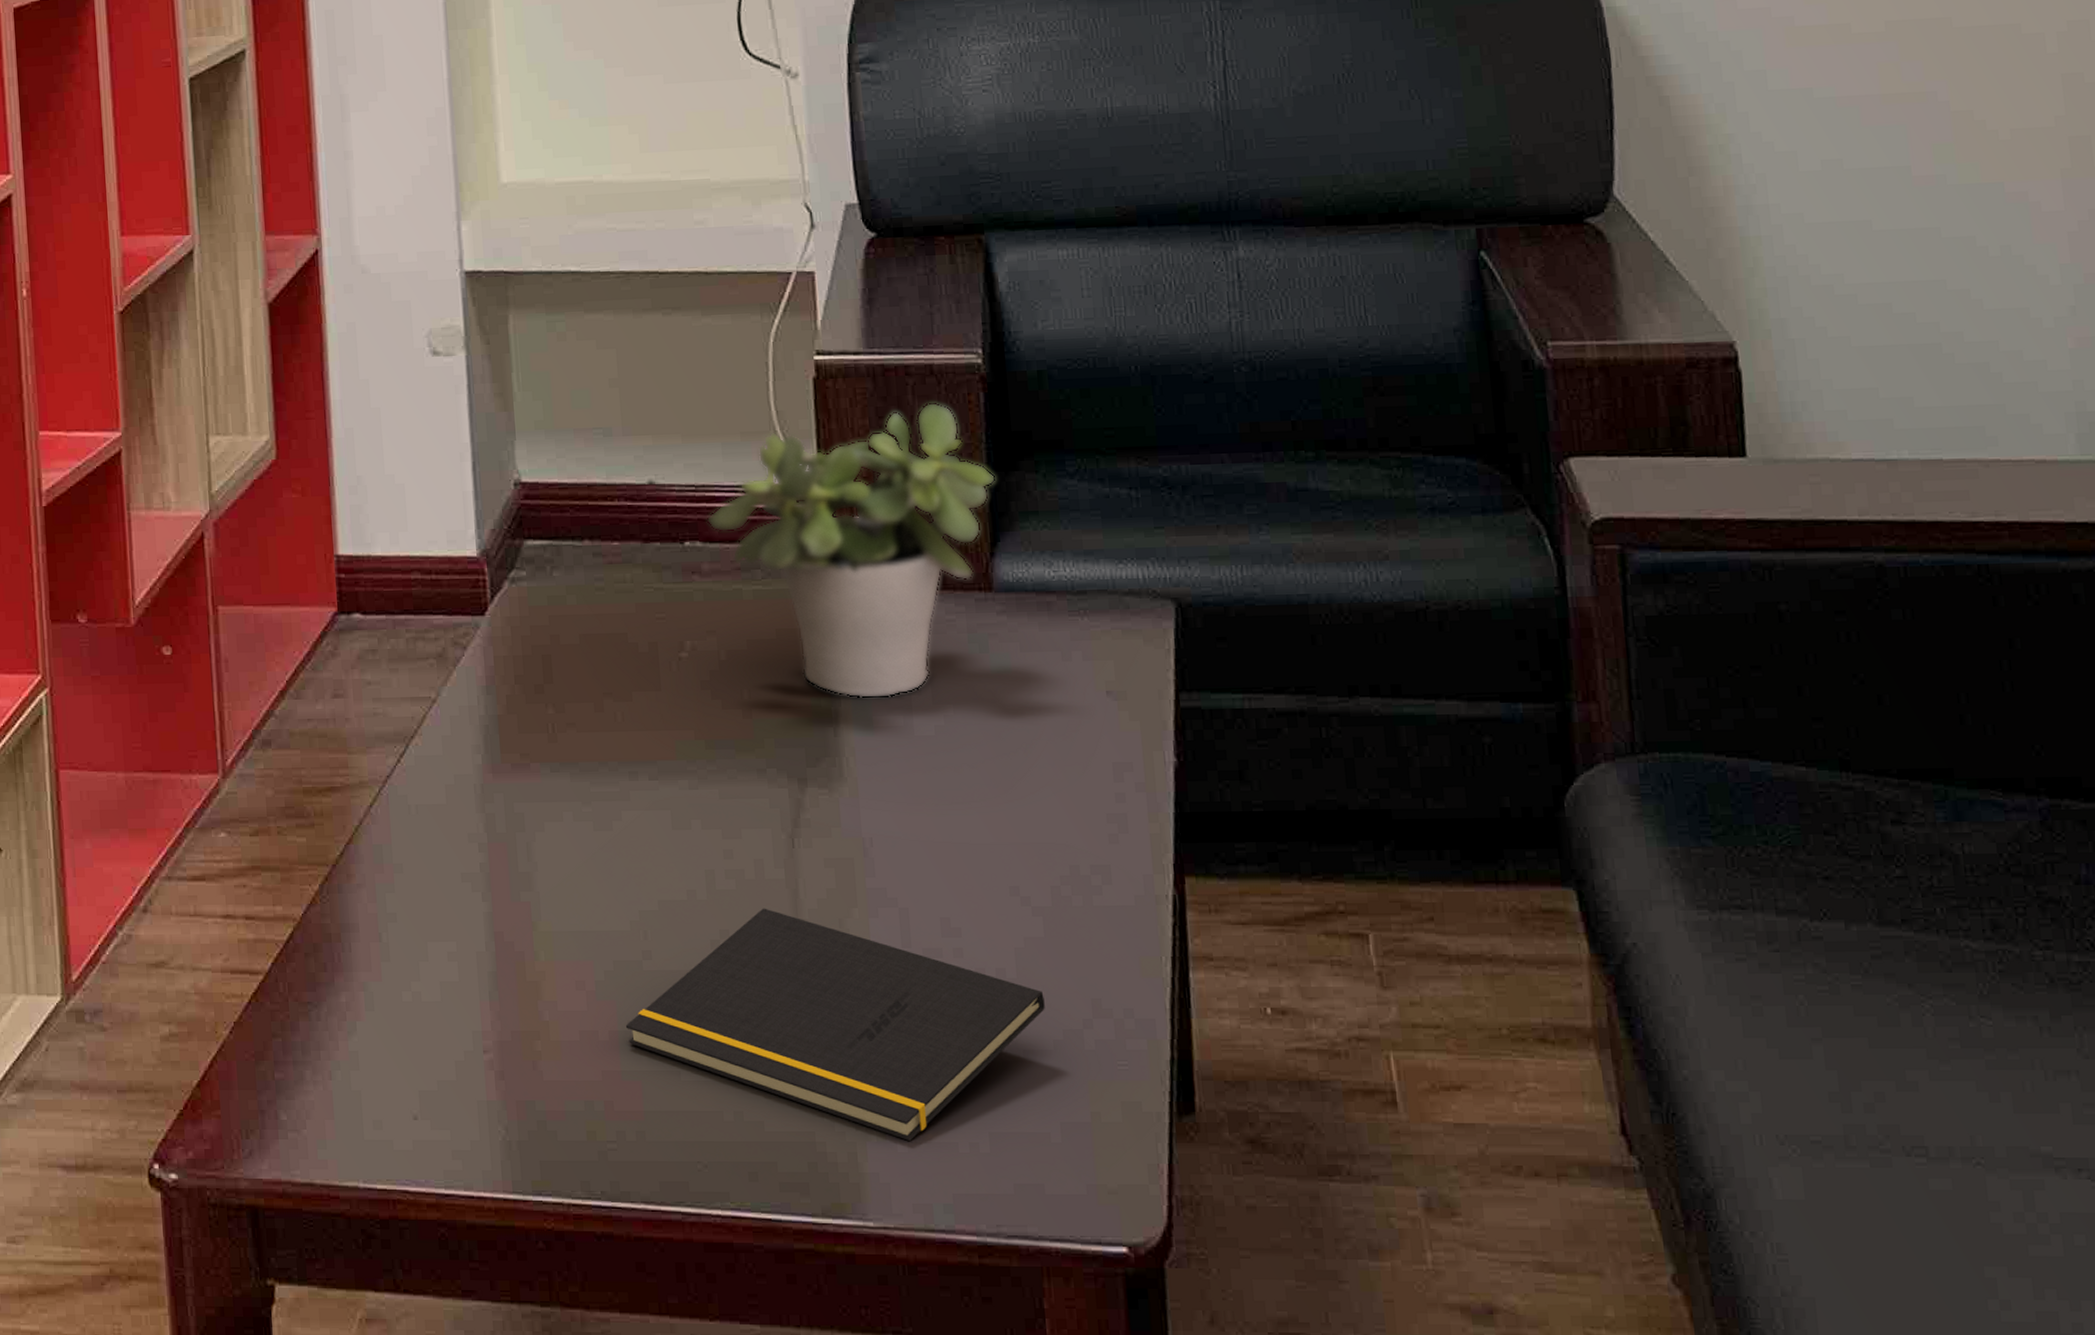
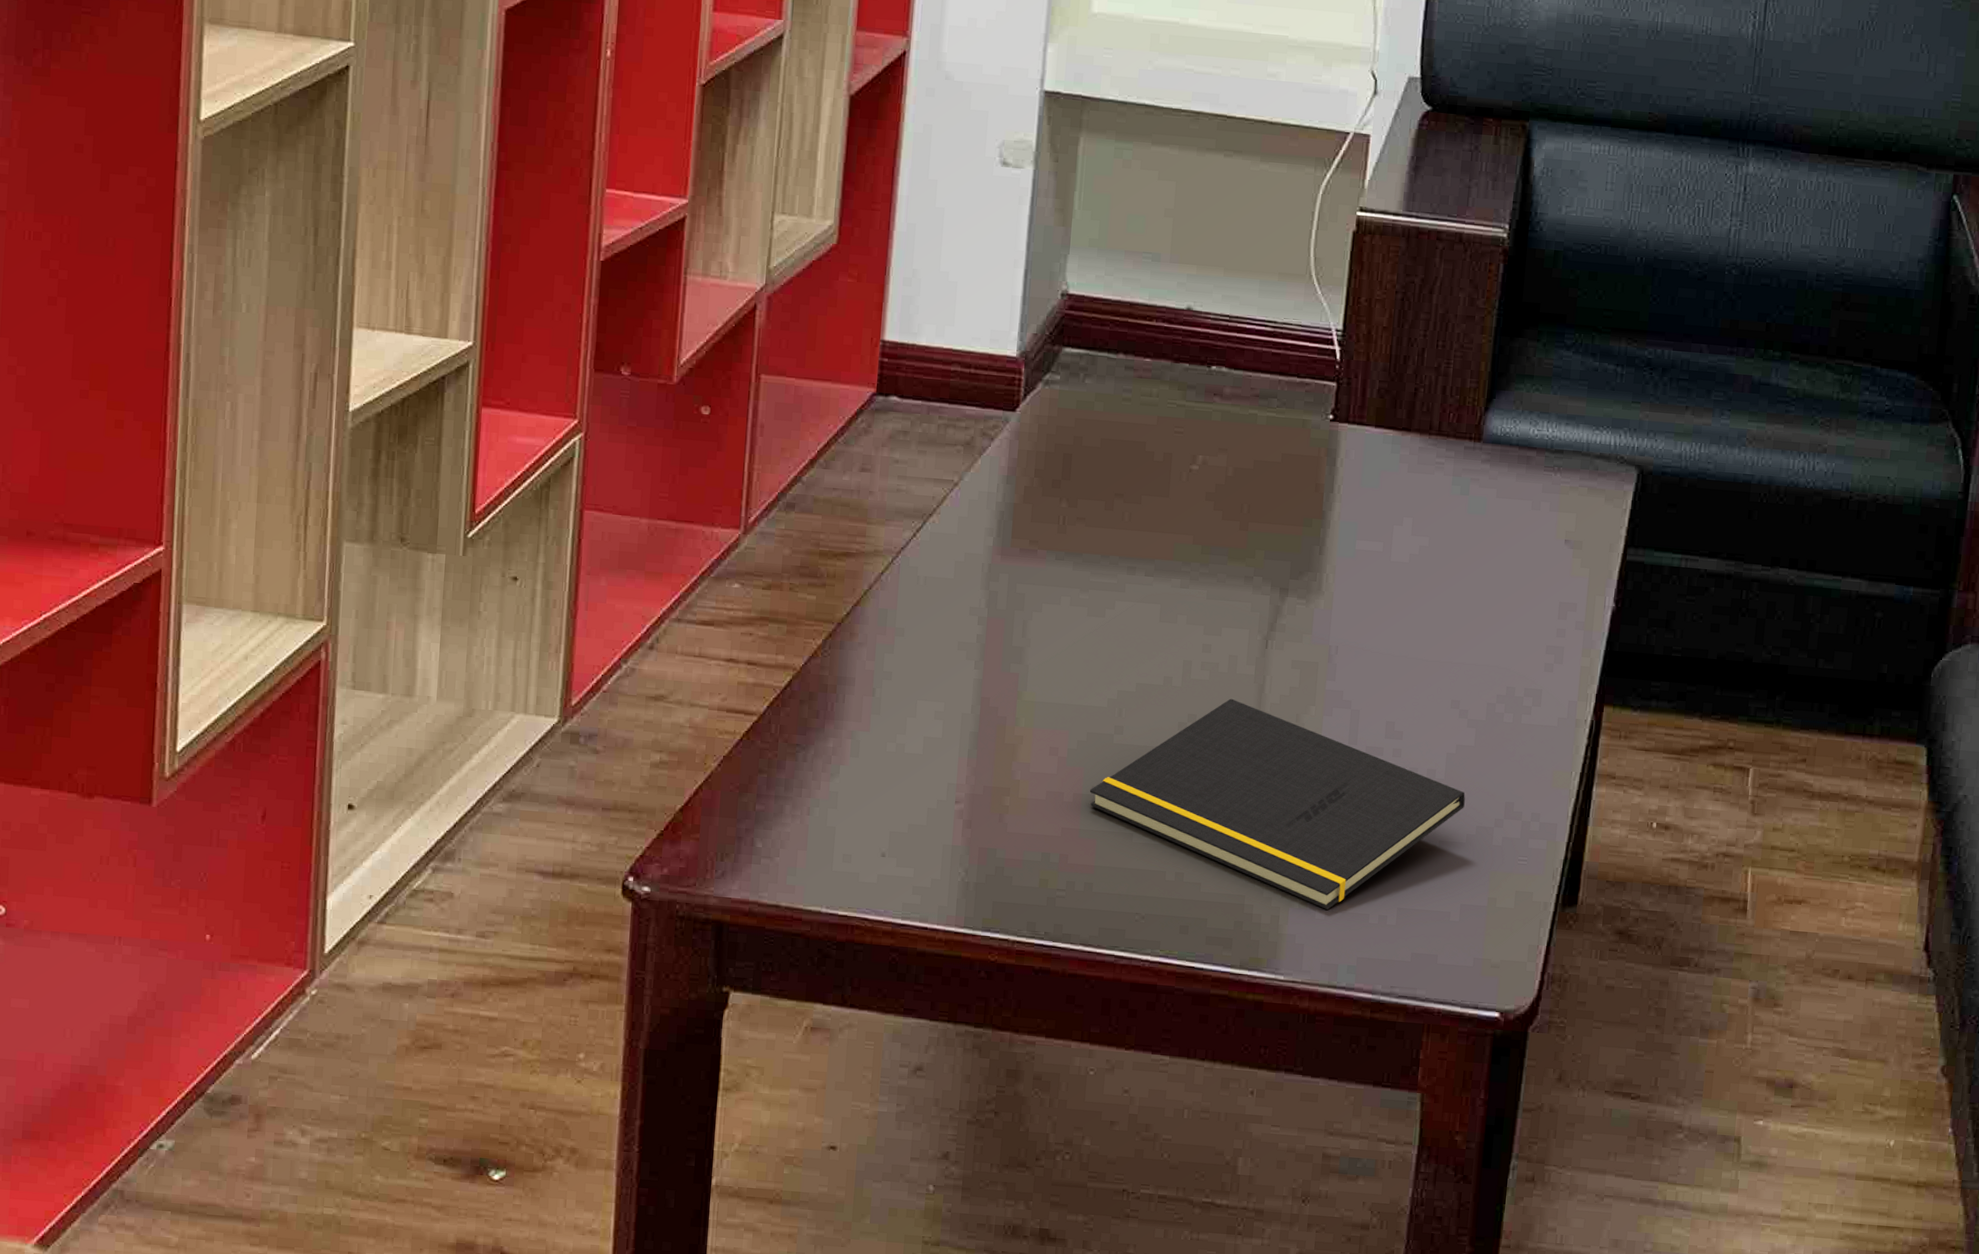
potted plant: present [706,402,996,699] -> none [1234,267,1502,526]

